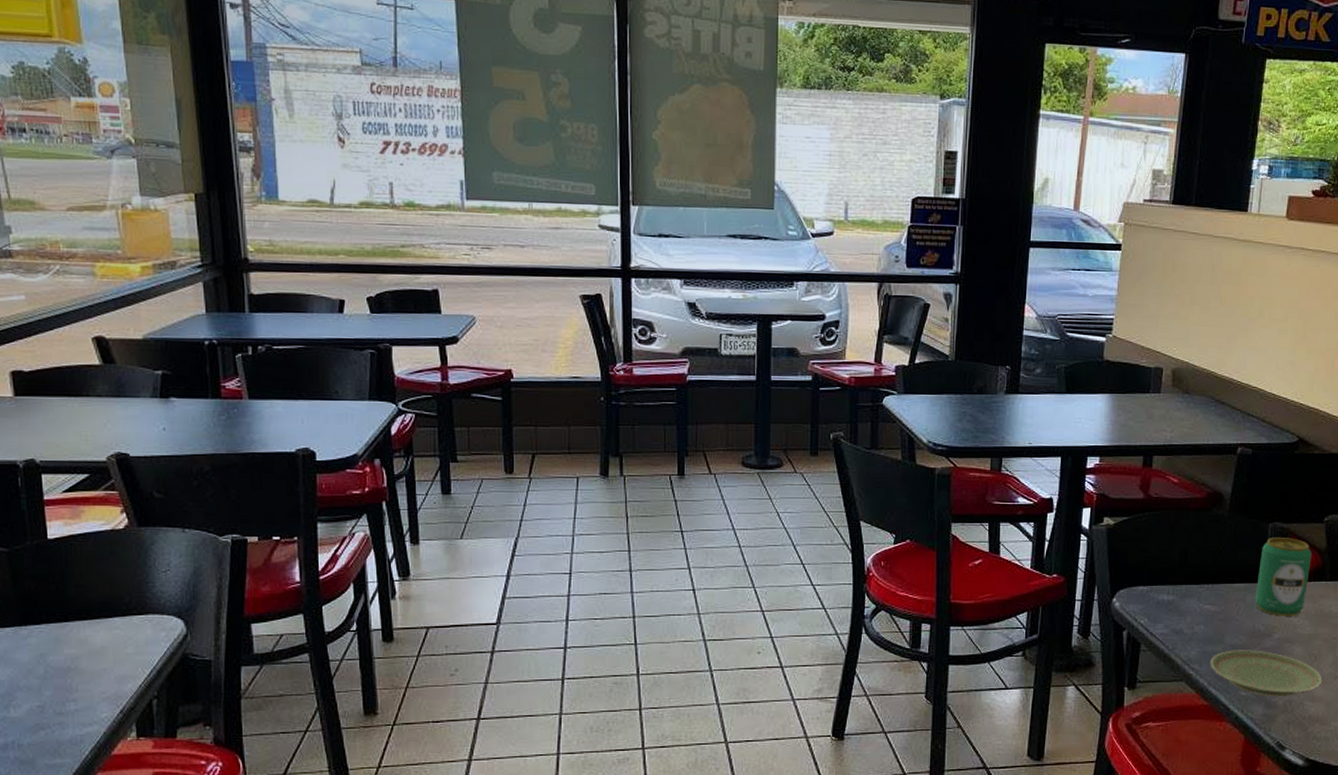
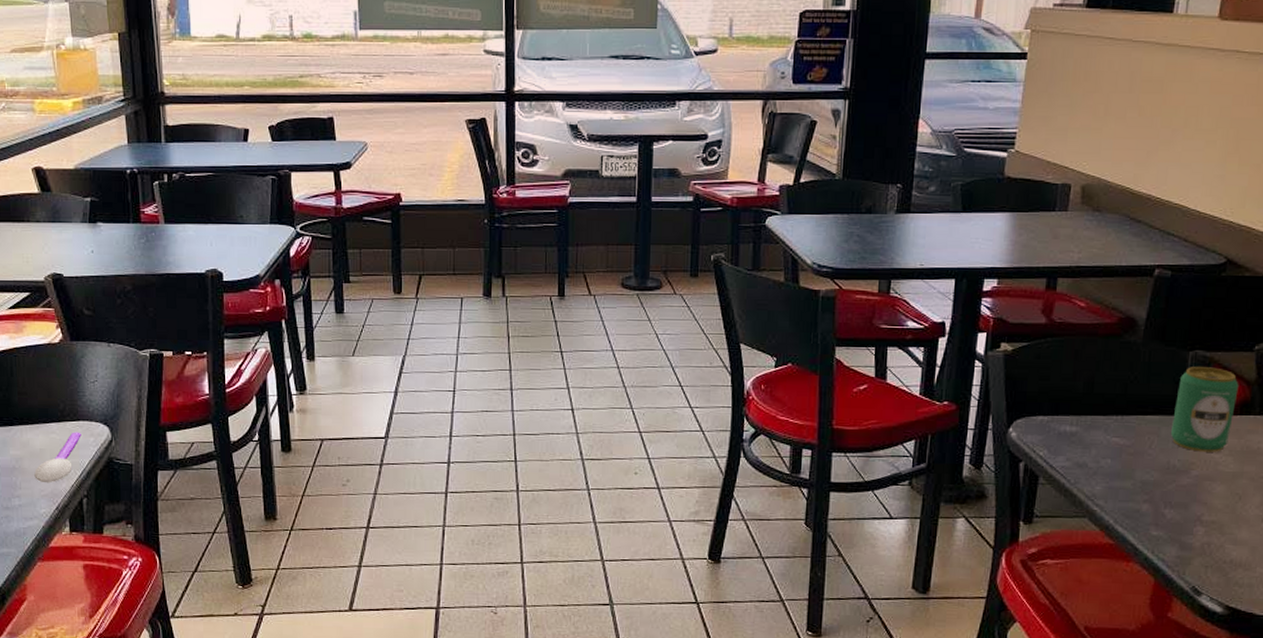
spoon: none [94,626,151,683] -> present [34,432,81,482]
plate: present [1210,650,1323,698] -> none [1117,486,1248,539]

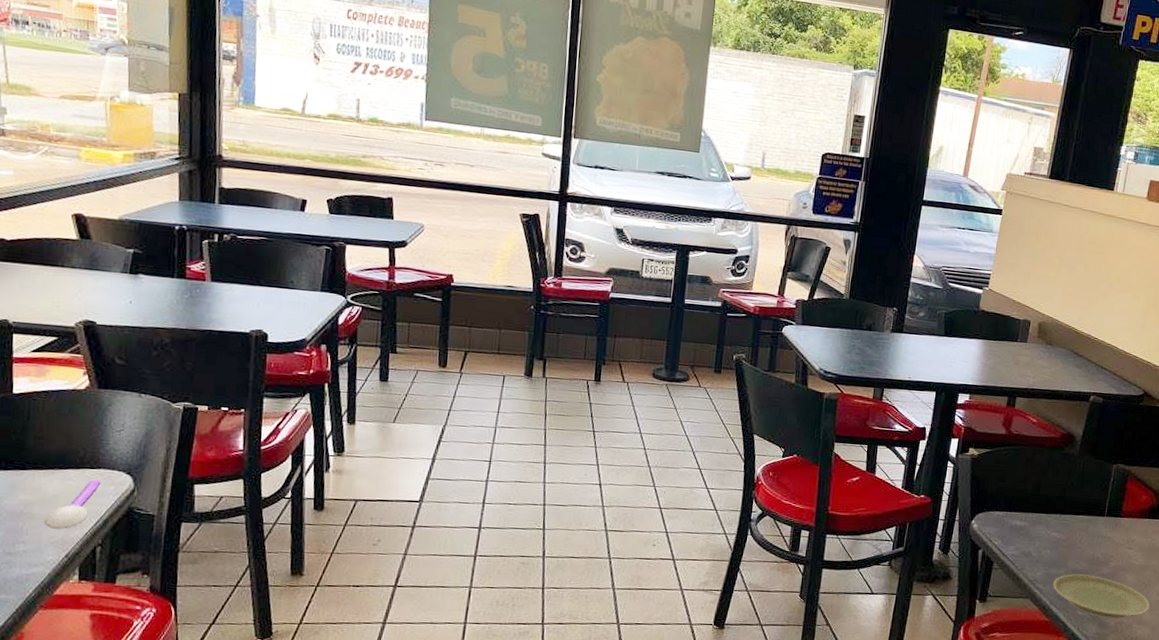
plate: none [1117,486,1248,539] -> present [1053,574,1150,619]
beverage can: present [1170,367,1239,452] -> none [1096,477,1149,548]

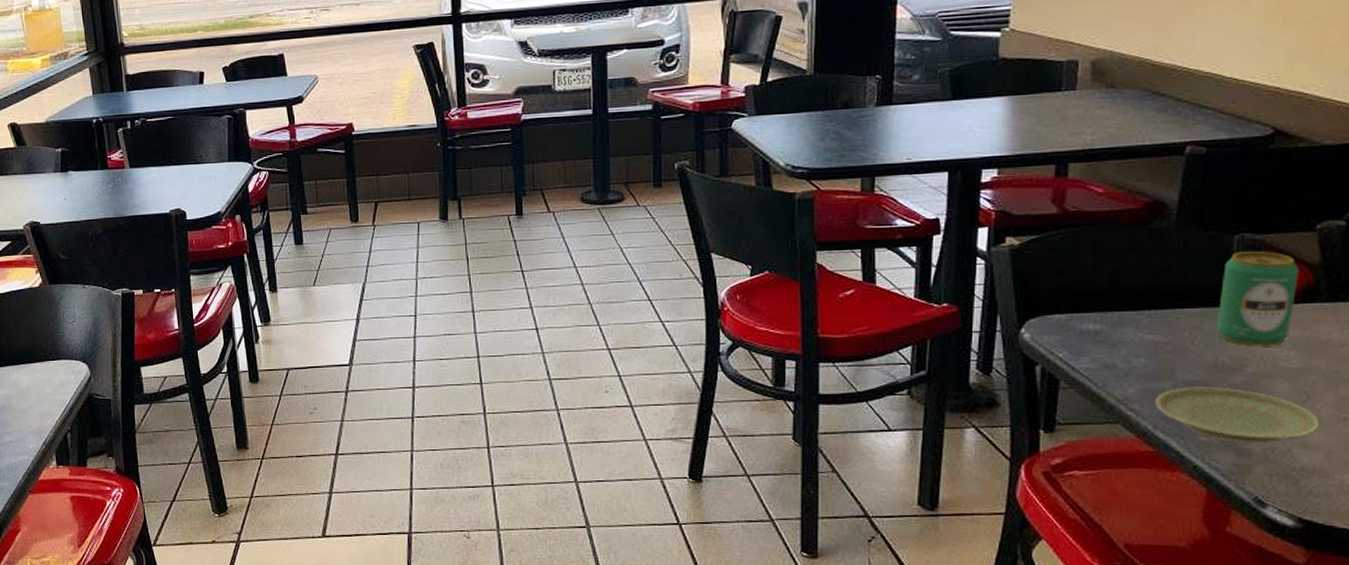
spoon: present [44,479,101,530] -> none [22,370,63,419]
beverage can: none [1096,477,1149,548] -> present [1216,251,1299,346]

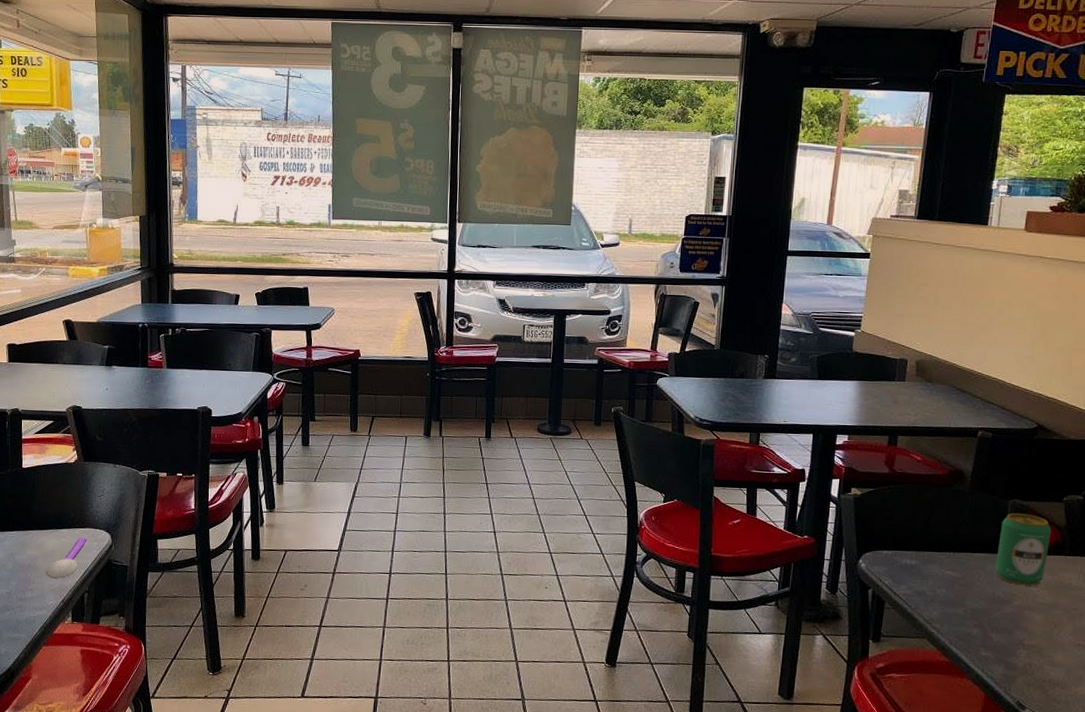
spoon: none [22,370,63,419] -> present [46,537,87,579]
plate: present [1155,387,1320,444] -> none [951,613,1063,660]

